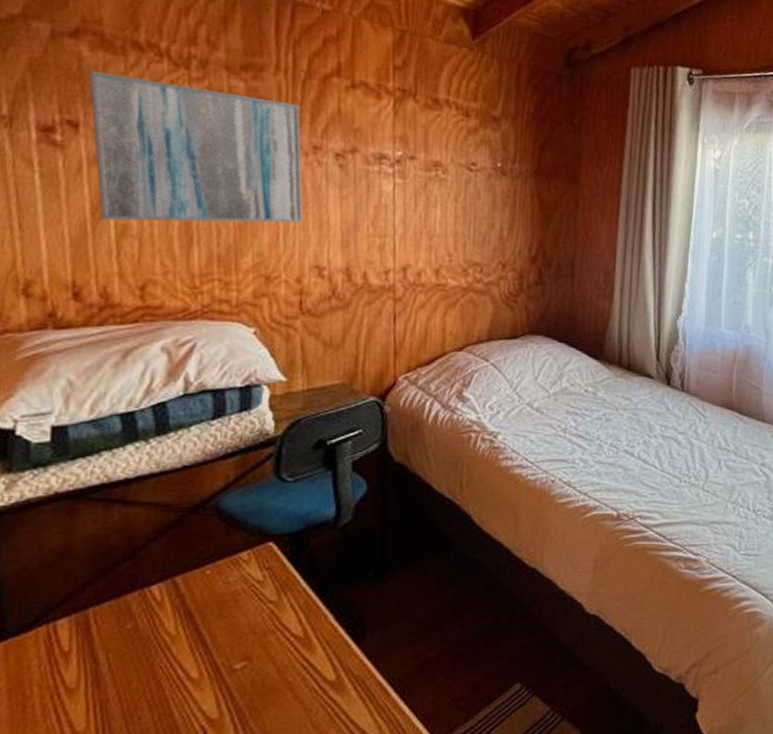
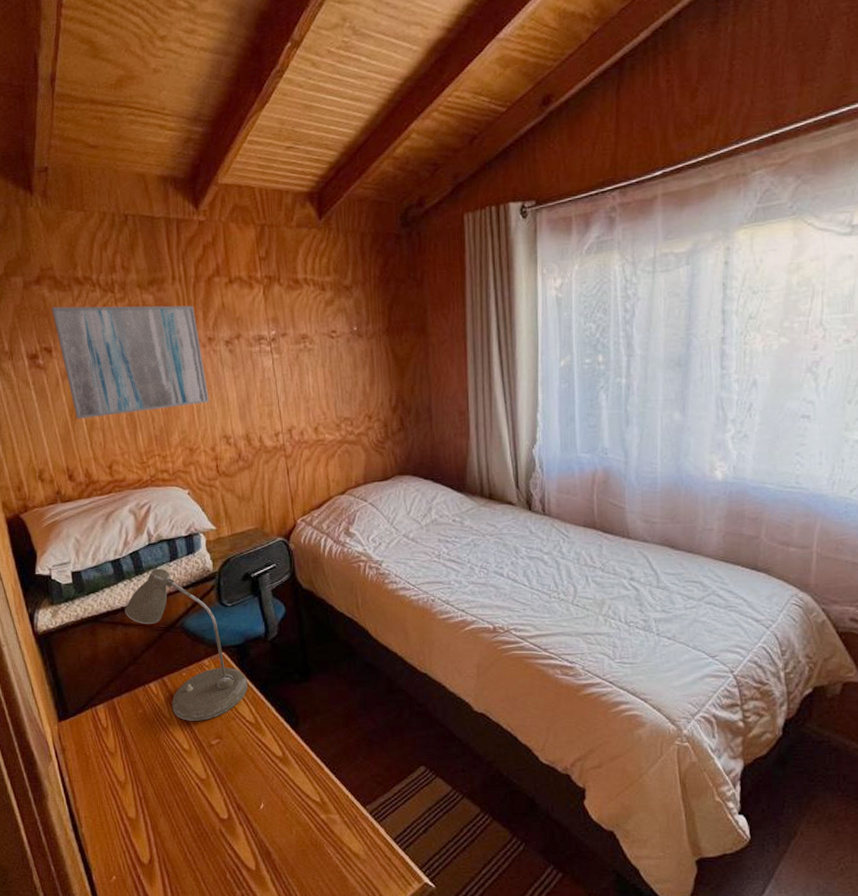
desk lamp: none [130,427,301,638] -> present [125,568,248,721]

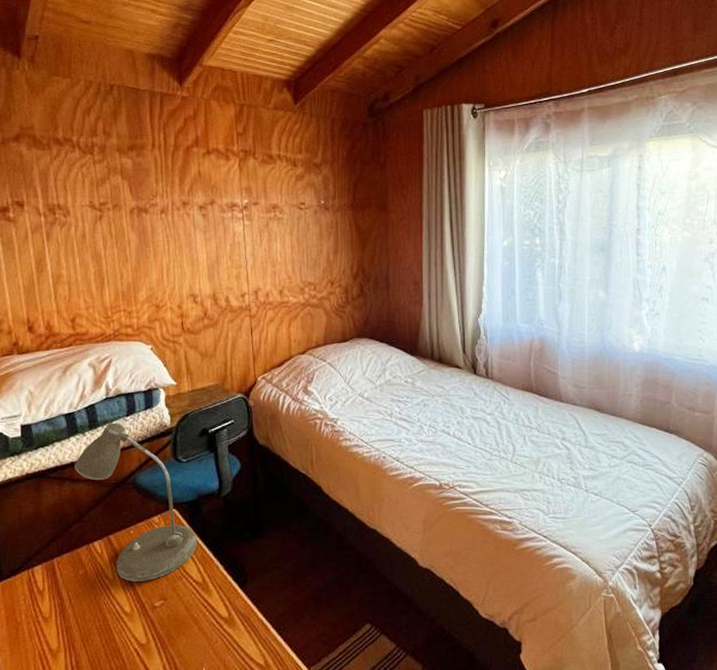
wall art: present [51,305,210,419] -> none [28,164,180,272]

